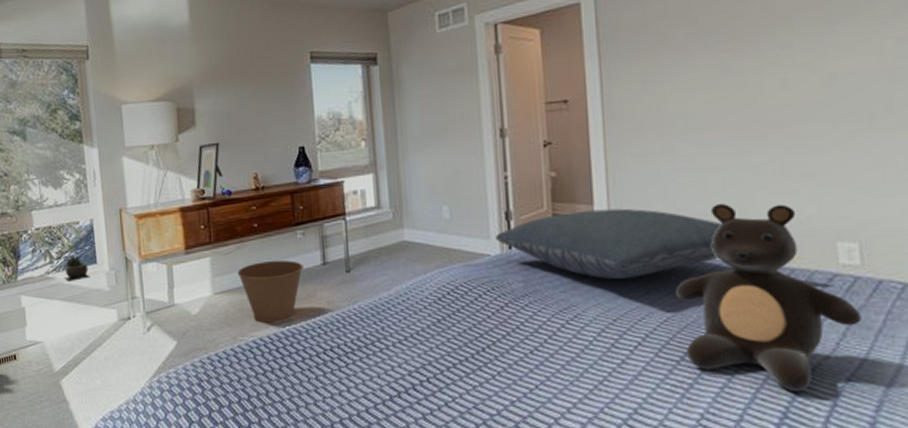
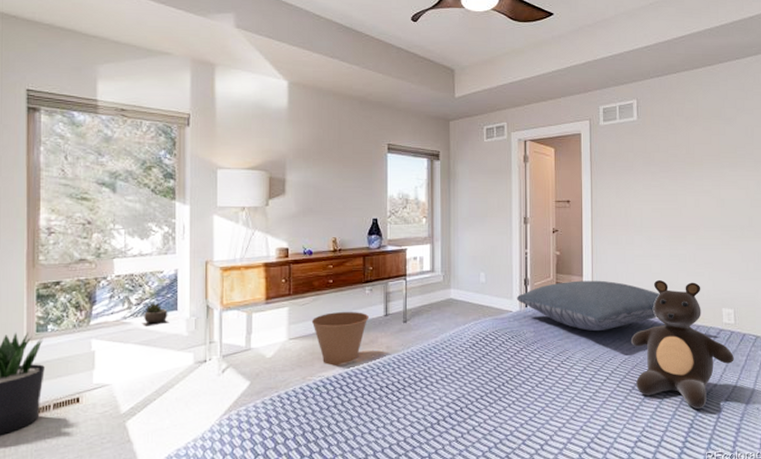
picture frame: present [195,142,223,200] -> none [279,209,306,257]

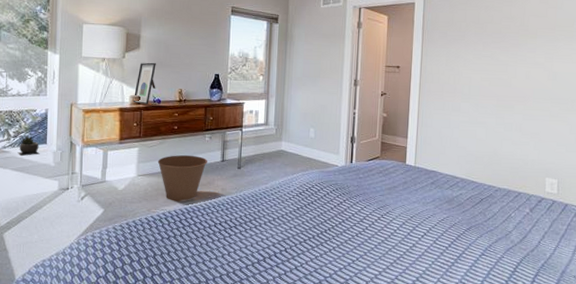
picture frame: none [279,209,306,257] -> present [133,62,156,105]
pillow: present [516,280,660,331] -> none [342,141,483,190]
teddy bear: present [630,279,734,409] -> none [450,146,554,271]

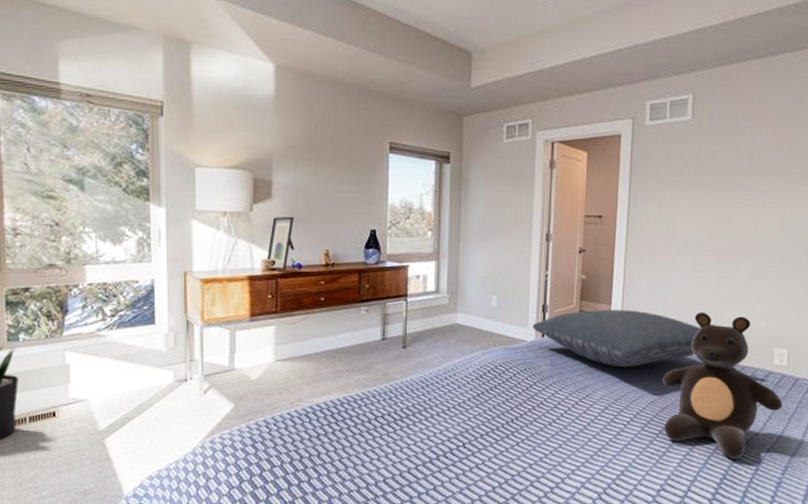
succulent plant: present [17,135,40,157] -> none [117,314,147,341]
basket: present [157,155,208,201] -> none [300,333,365,390]
pillow: none [342,141,483,190] -> present [532,309,701,367]
teddy bear: none [450,146,554,271] -> present [661,311,783,458]

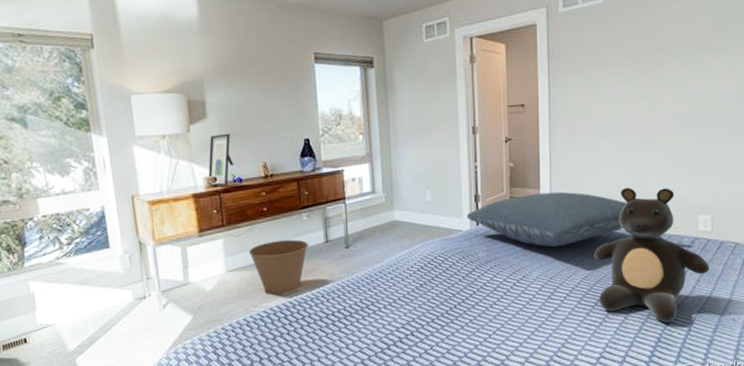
basket: none [300,333,365,390] -> present [248,240,310,295]

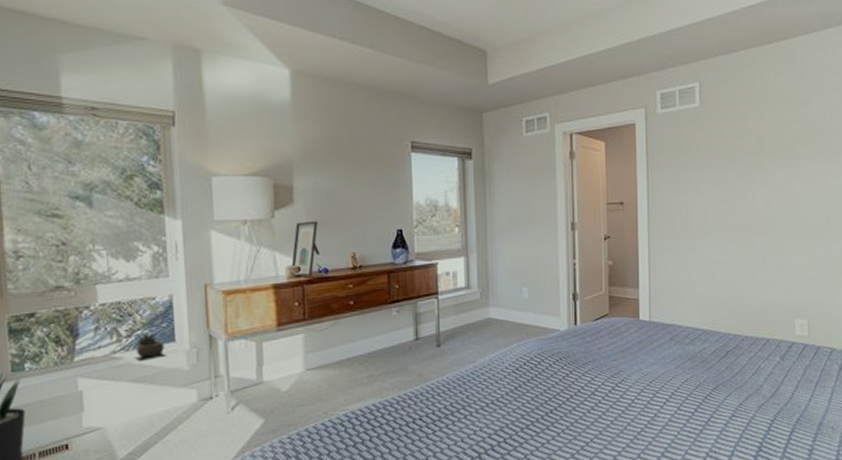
succulent plant: none [75,240,104,267] -> present [134,333,167,363]
basket: present [248,240,310,295] -> none [331,336,398,397]
pillow: present [466,191,627,247] -> none [564,292,725,349]
teddy bear: present [593,187,709,322] -> none [693,289,807,430]

